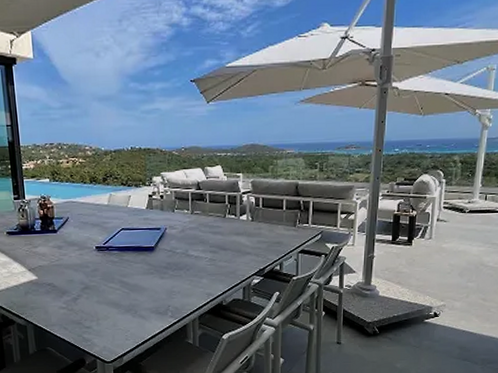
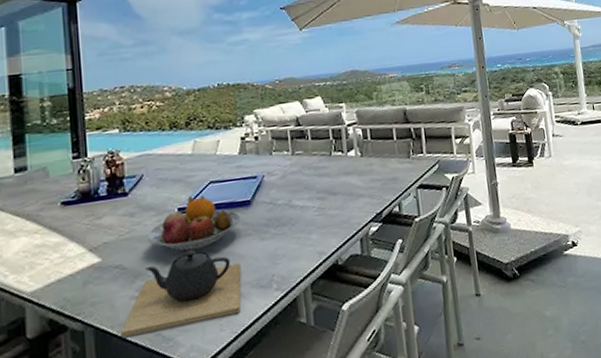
teapot: none [52,279,144,335] -> present [121,250,242,339]
fruit bowl: none [71,238,146,280] -> present [147,195,241,252]

